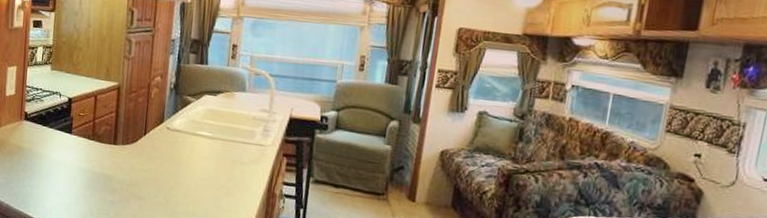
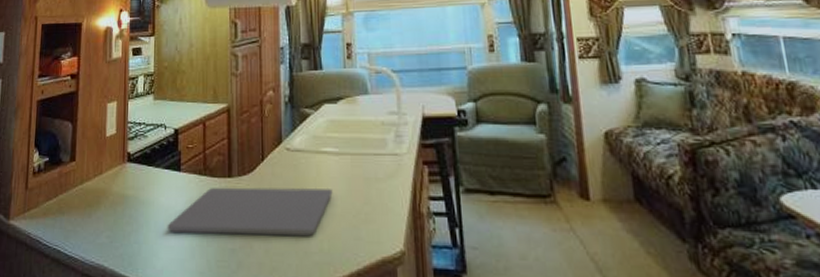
cutting board: none [57,151,203,200] -> present [167,187,333,237]

